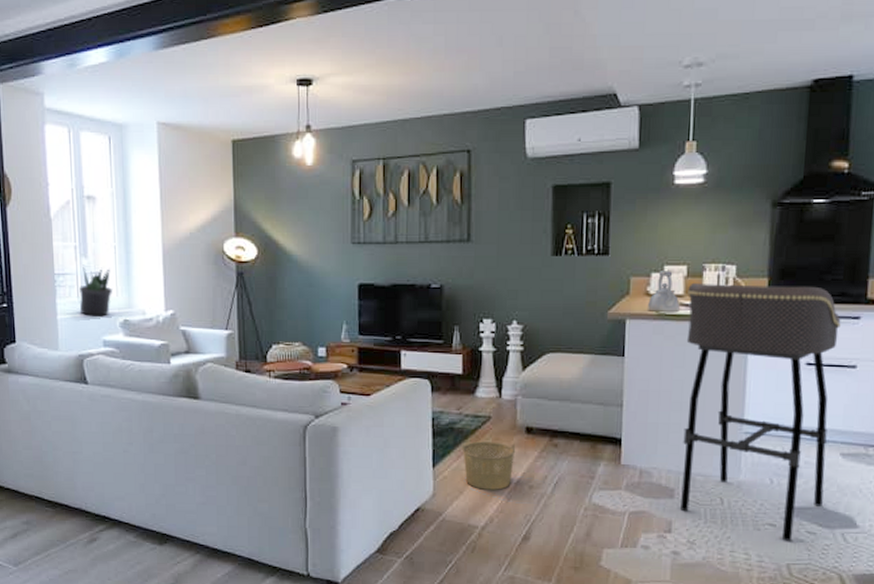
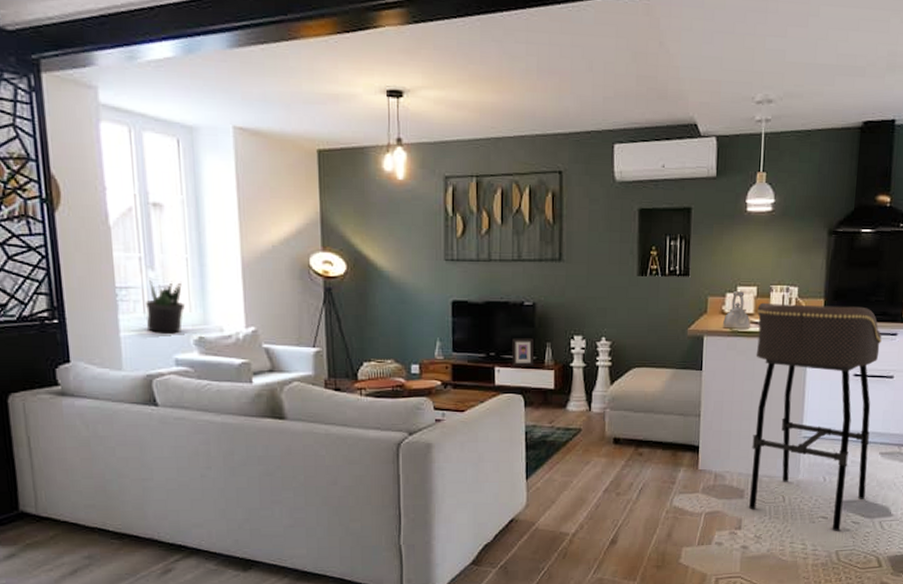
picture frame: none [418,321,442,350] -> present [512,338,535,366]
basket: present [462,441,516,490] -> none [554,453,604,499]

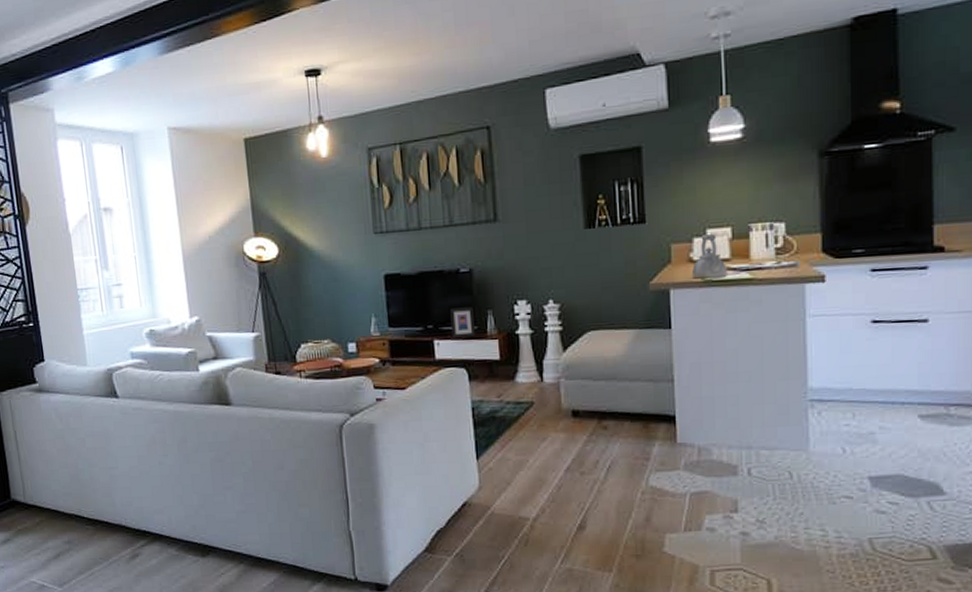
planter: present [146,277,185,334] -> none [103,277,136,329]
bar stool: present [749,302,882,531] -> none [734,237,906,514]

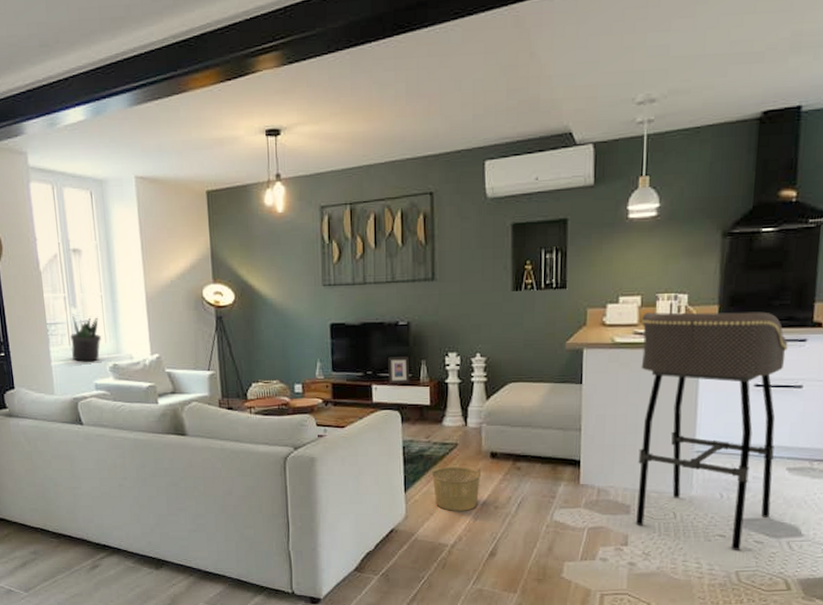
planter: none [103,277,136,329] -> present [70,314,101,362]
basket: none [505,428,563,479] -> present [431,467,482,511]
kettle: present [691,234,727,280] -> none [603,302,634,342]
bar stool: none [734,237,906,514] -> present [636,311,788,550]

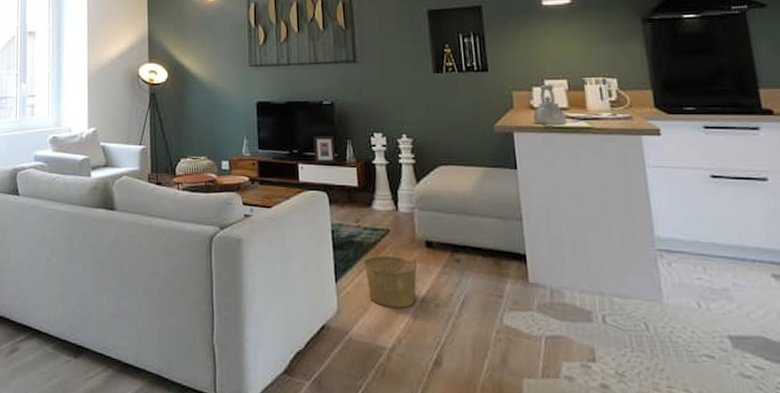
planter: present [70,314,101,362] -> none [16,89,45,134]
kettle: none [603,302,634,342] -> present [532,85,566,126]
bar stool: present [636,311,788,550] -> none [571,95,764,377]

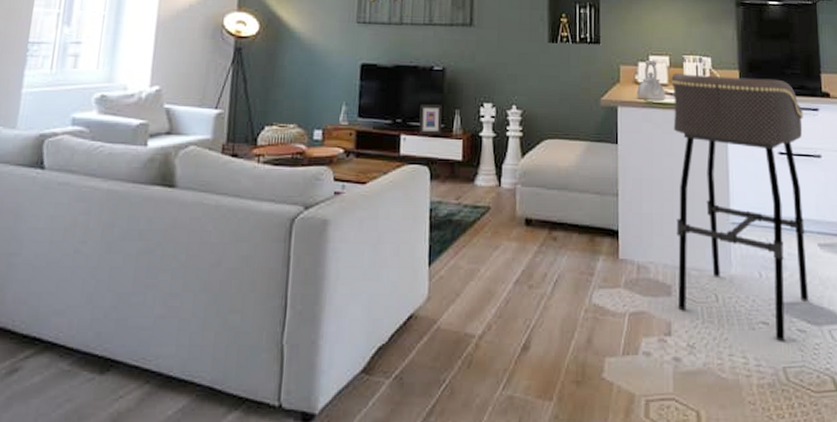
basket: present [362,255,418,308] -> none [460,235,515,291]
bar stool: none [571,95,764,377] -> present [671,72,808,341]

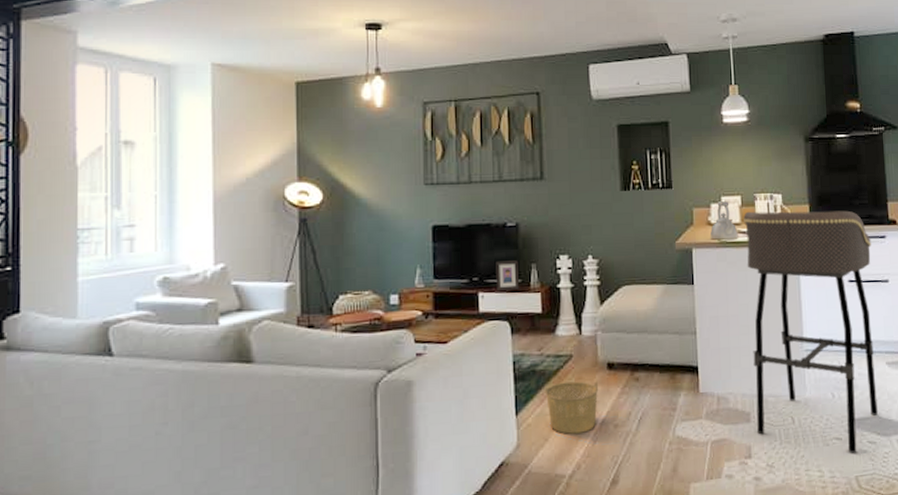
basket: none [460,235,515,291] -> present [544,381,599,434]

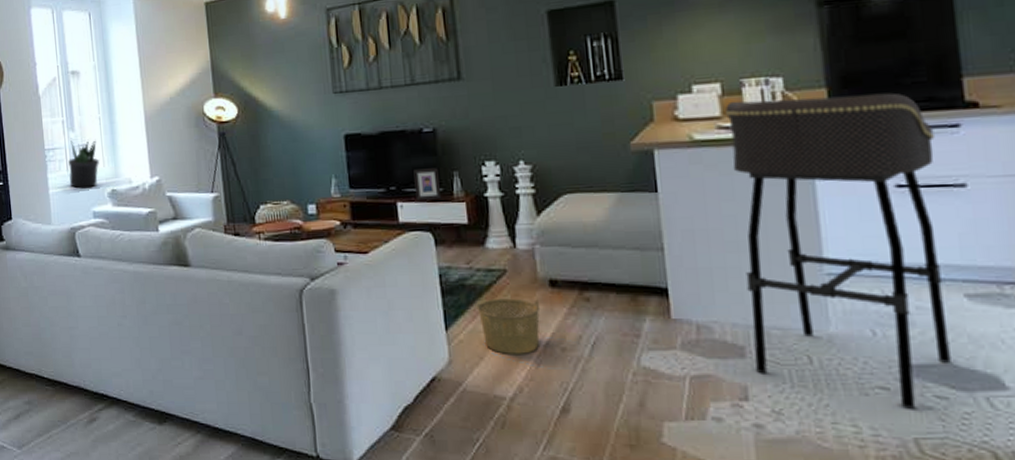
planter: none [107,217,150,276] -> present [68,138,99,189]
kettle: present [709,201,738,241] -> none [677,90,719,140]

